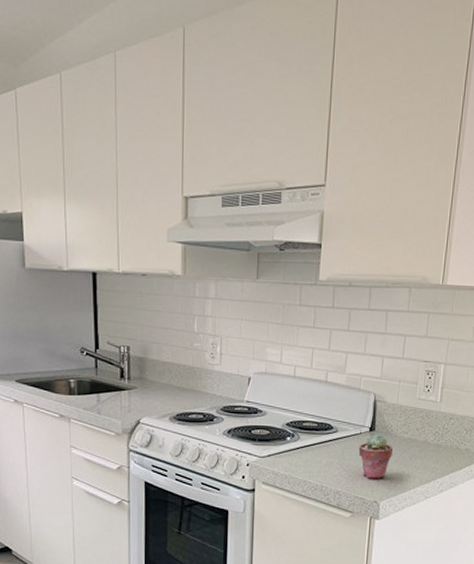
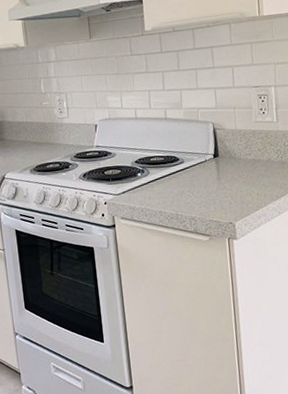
potted succulent: present [358,434,394,479] -> none [206,159,240,202]

